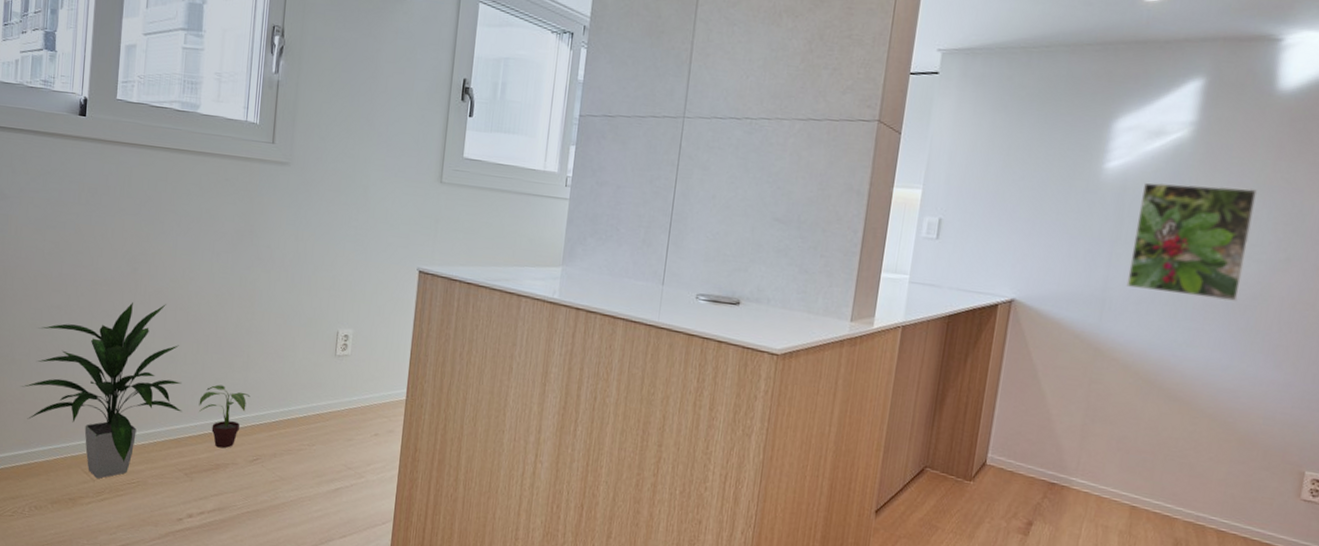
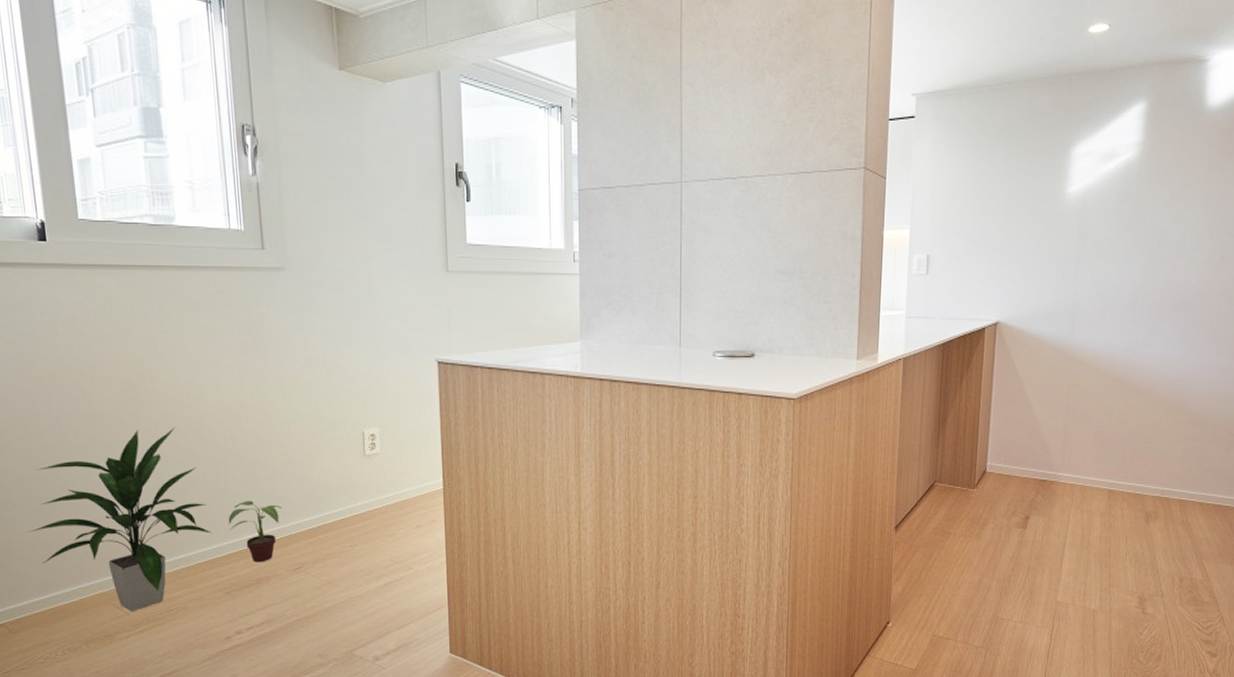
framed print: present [1126,182,1258,301] -> none [1092,199,1196,302]

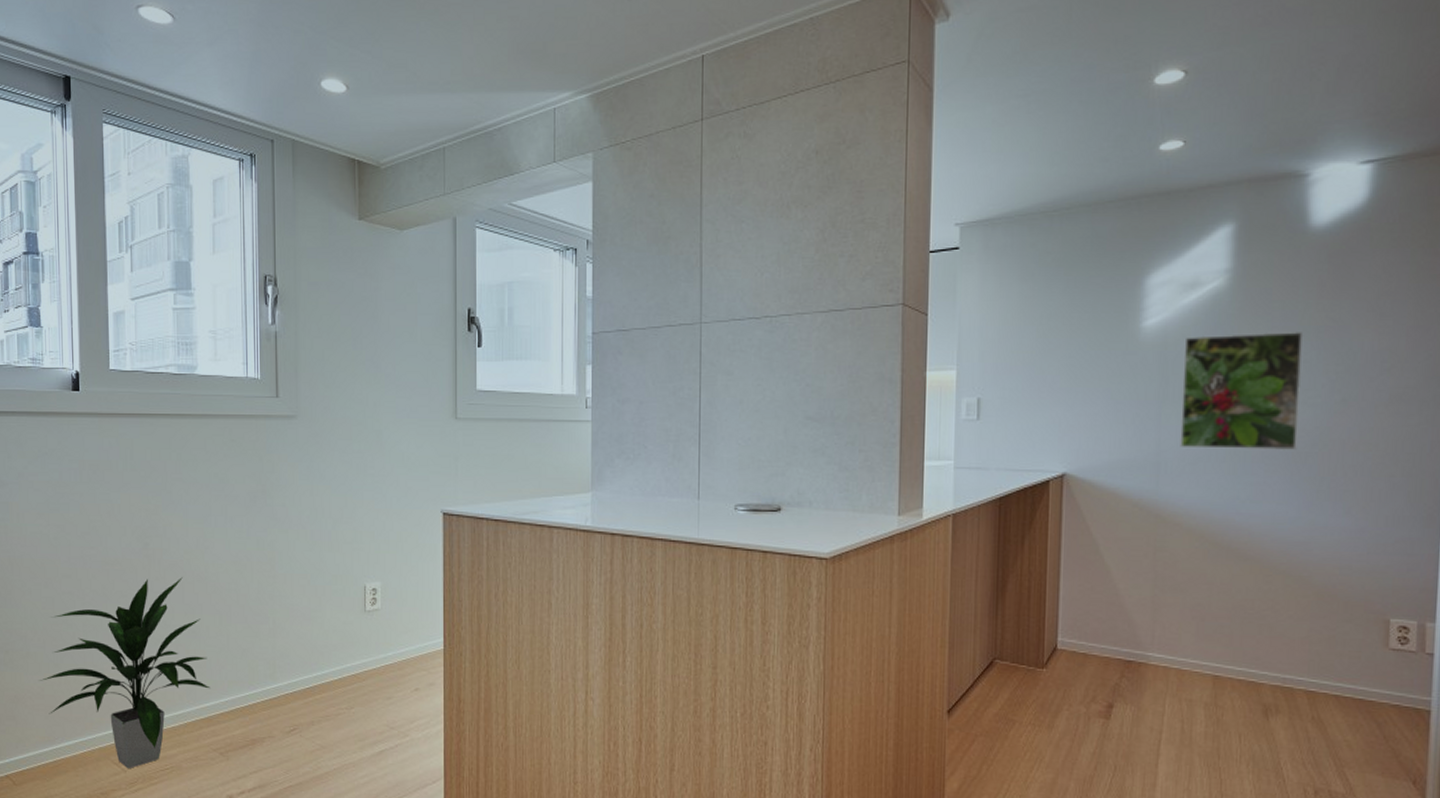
potted plant: present [228,501,282,562] -> none [227,655,281,722]
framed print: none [1092,199,1196,302] -> present [1180,332,1304,451]

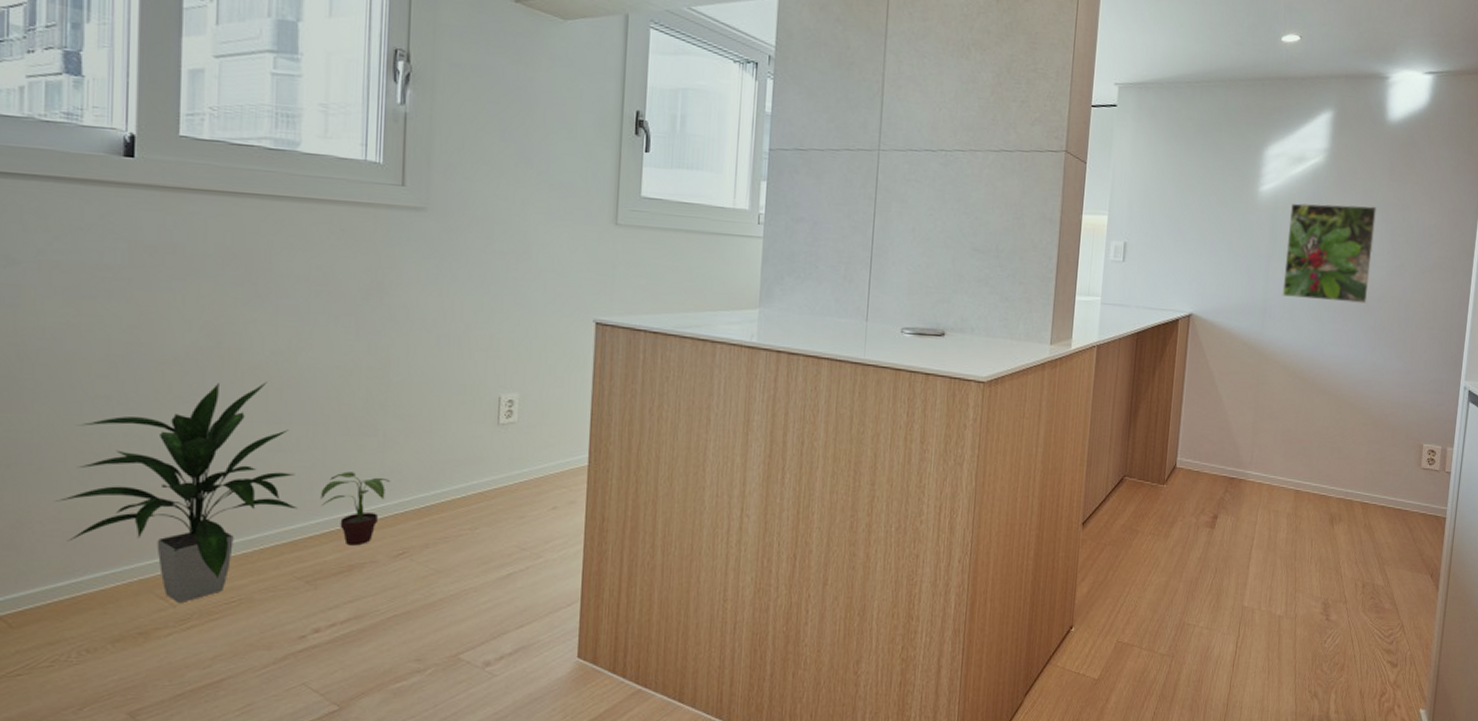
potted plant: none [227,655,281,722] -> present [320,471,391,546]

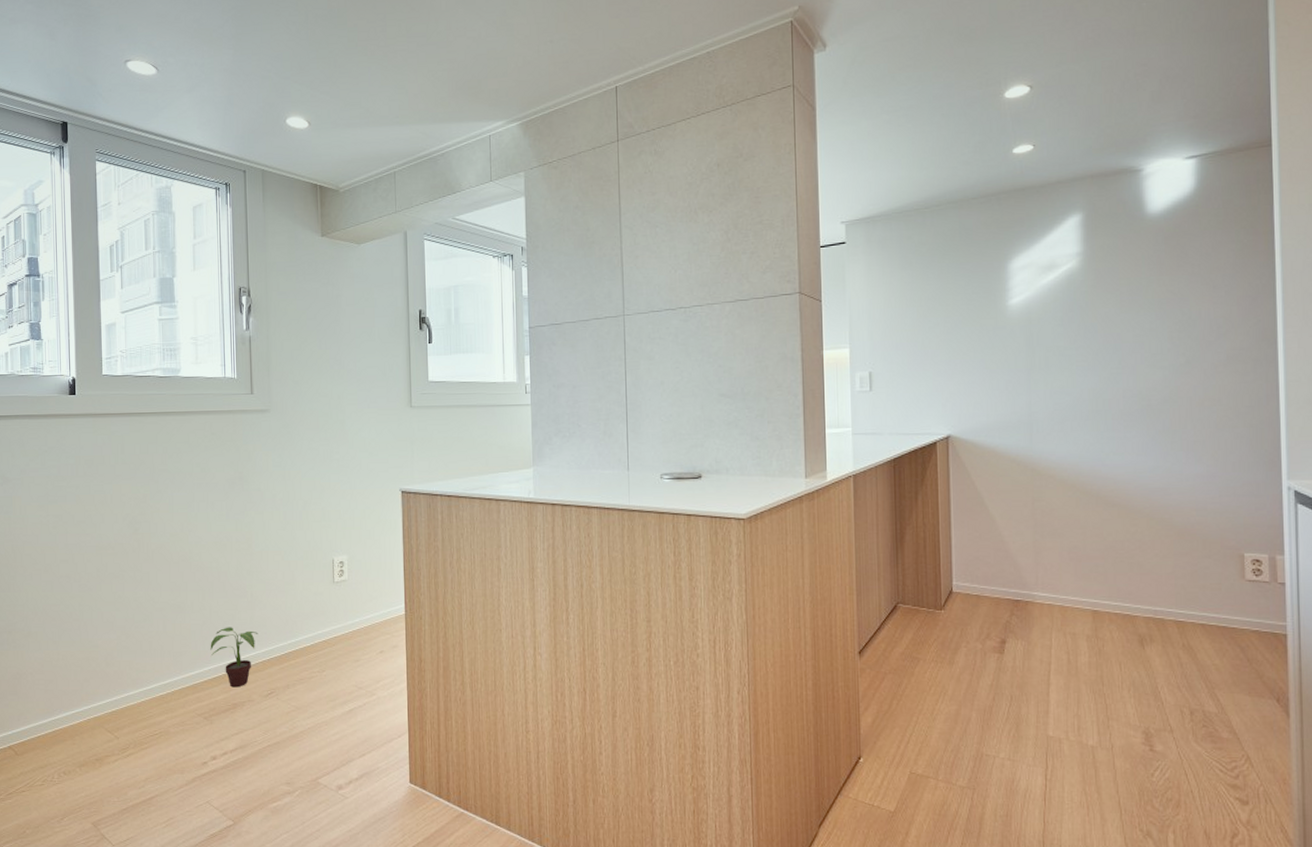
indoor plant: present [55,382,298,602] -> none [39,558,195,735]
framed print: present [1282,202,1378,304] -> none [1046,304,1150,409]

